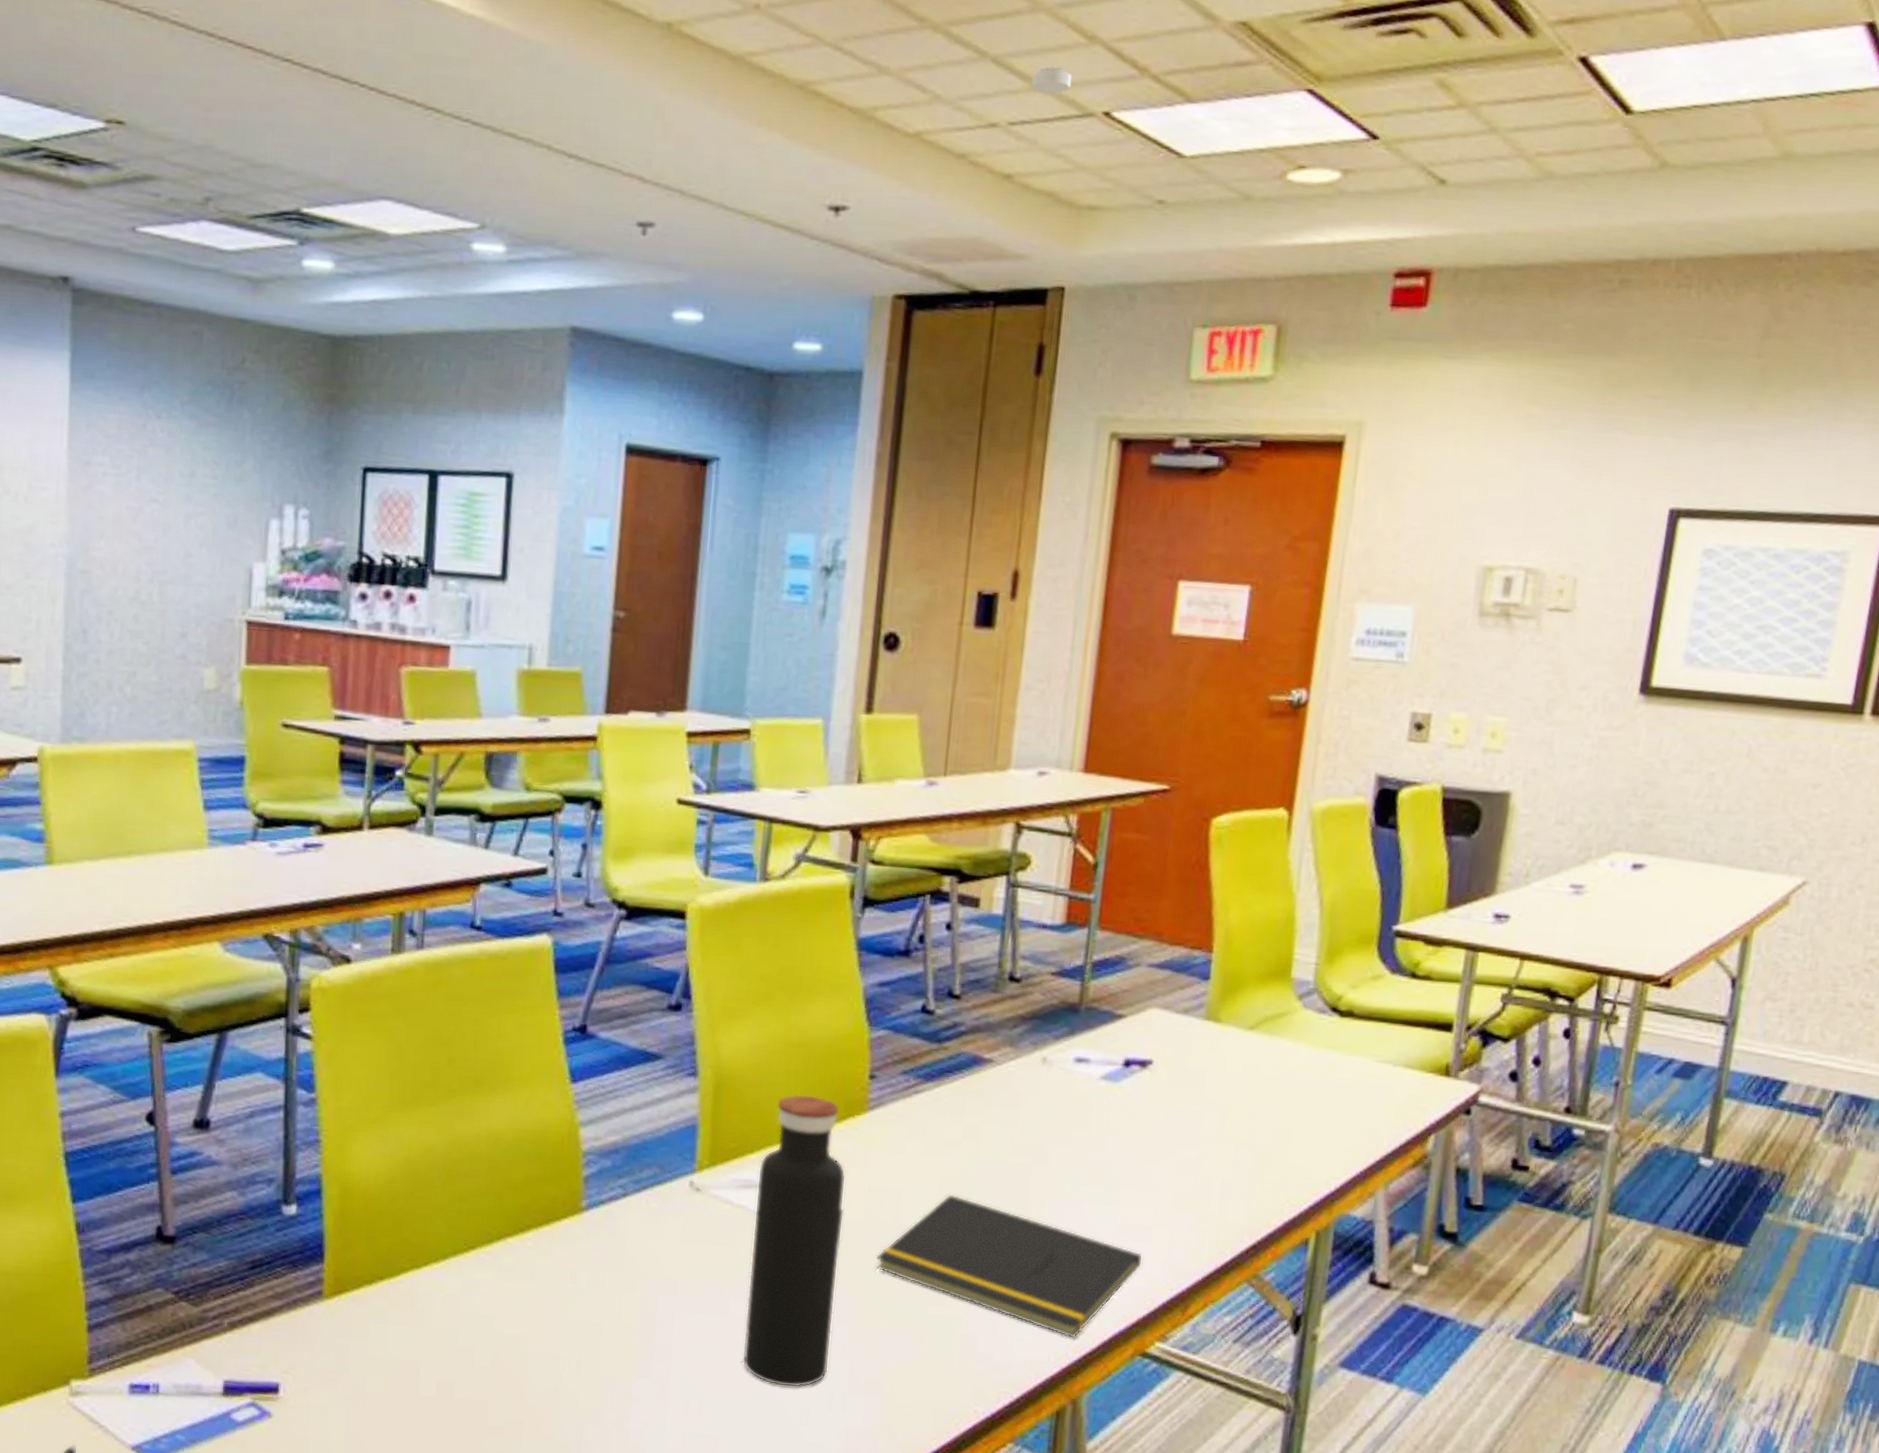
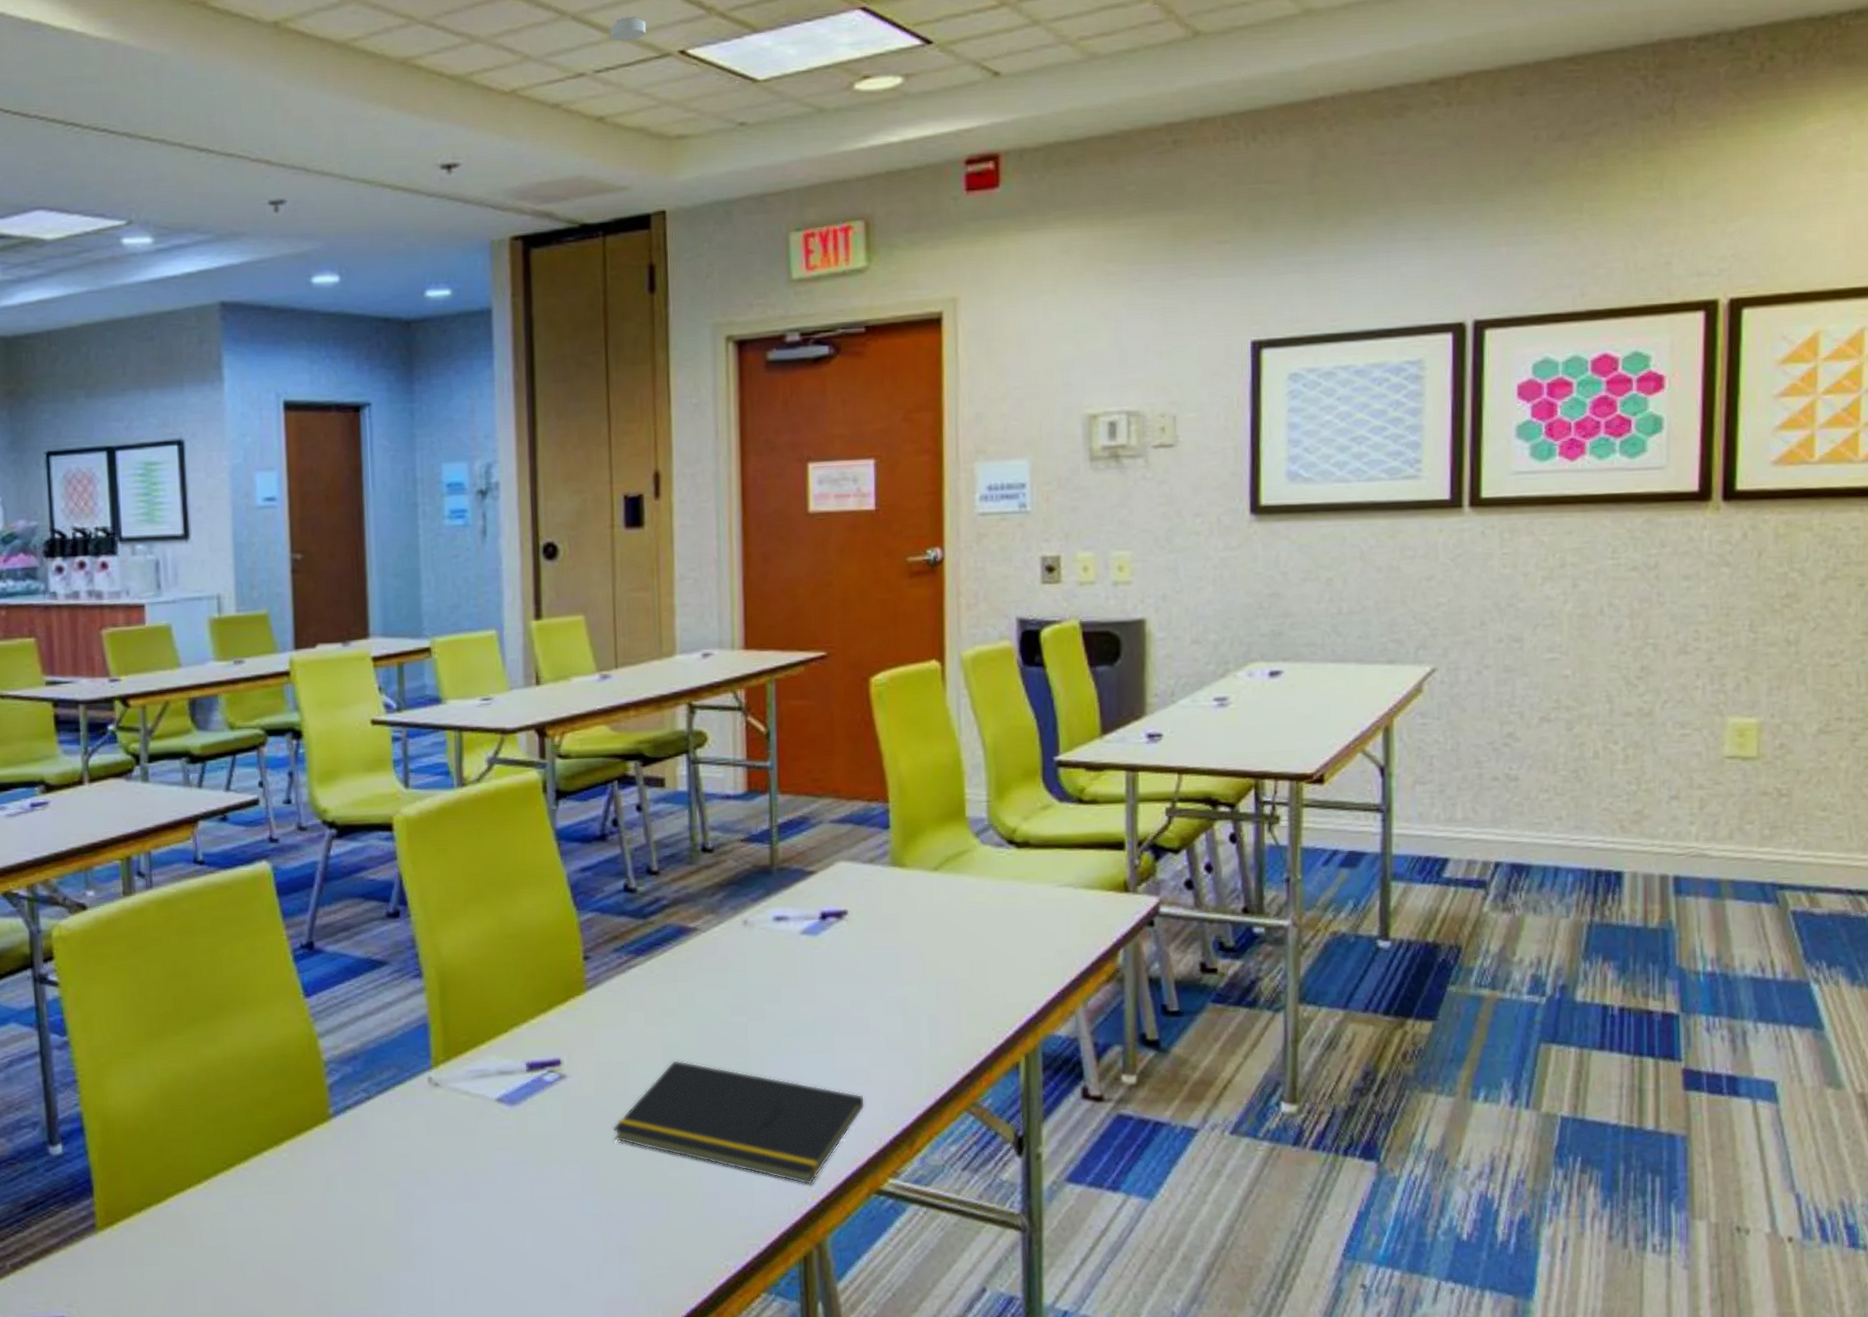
water bottle: present [742,1094,846,1388] -> none [491,982,581,1264]

